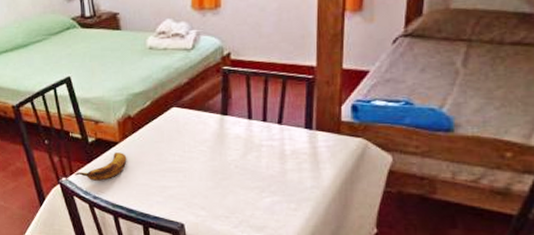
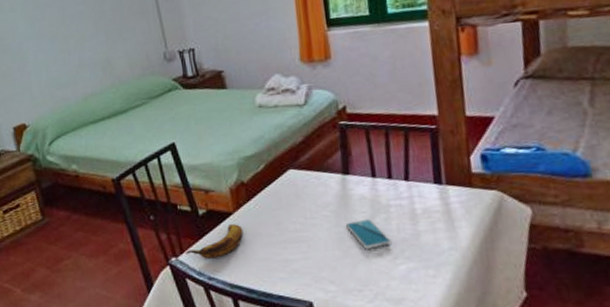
smartphone: none [219,156,259,182] -> present [345,219,391,249]

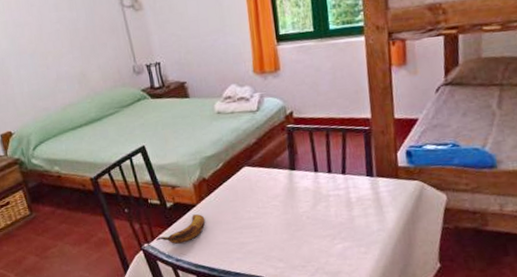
smartphone: present [345,219,391,249] -> none [291,207,330,232]

